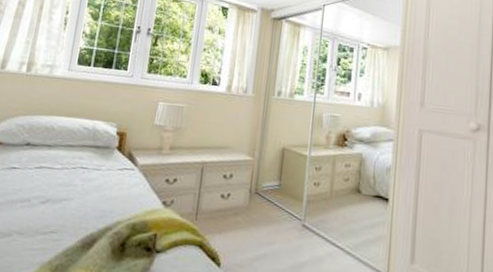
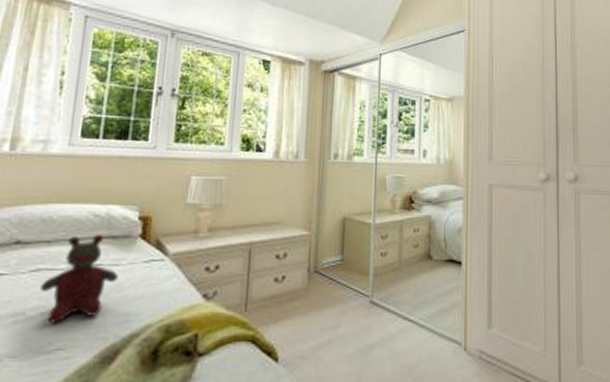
stuffed bear: none [42,143,99,212] -> present [40,235,118,324]

